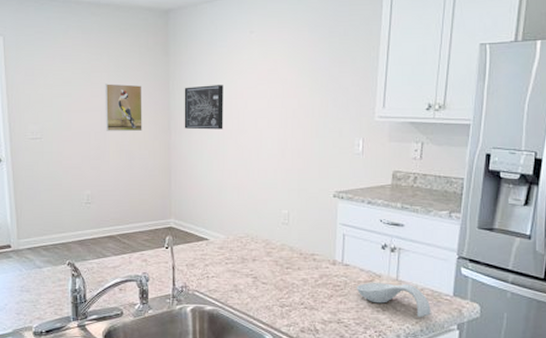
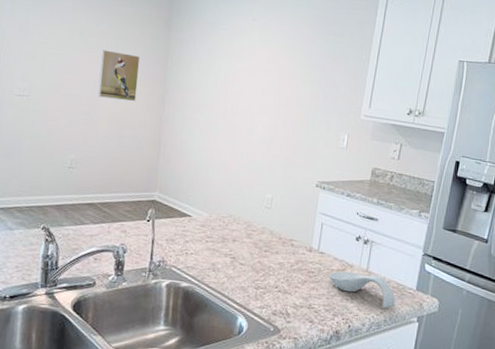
wall art: present [184,85,223,130] -> none [178,63,222,110]

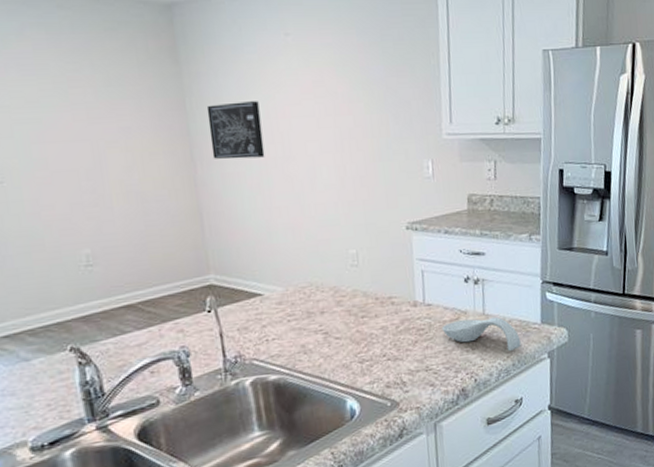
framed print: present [98,49,141,101] -> none [92,102,155,167]
wall art: none [178,63,222,110] -> present [206,101,265,159]

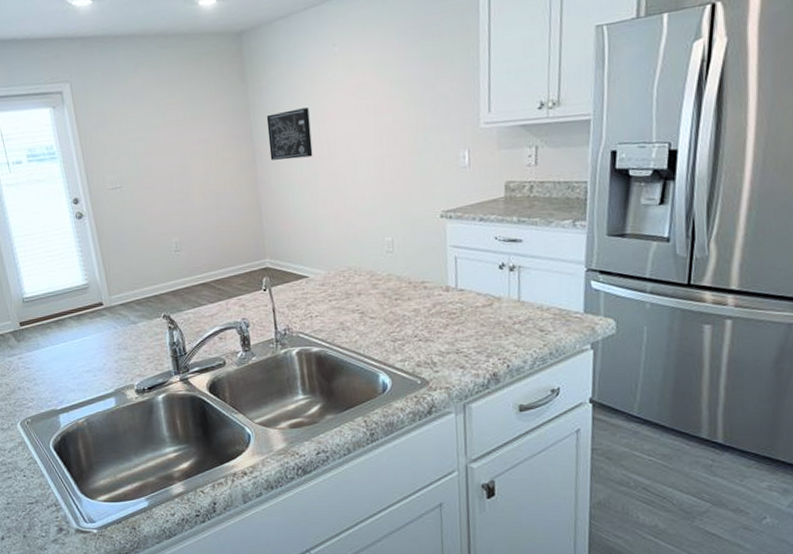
spoon rest: present [441,317,521,352] -> none [474,305,560,340]

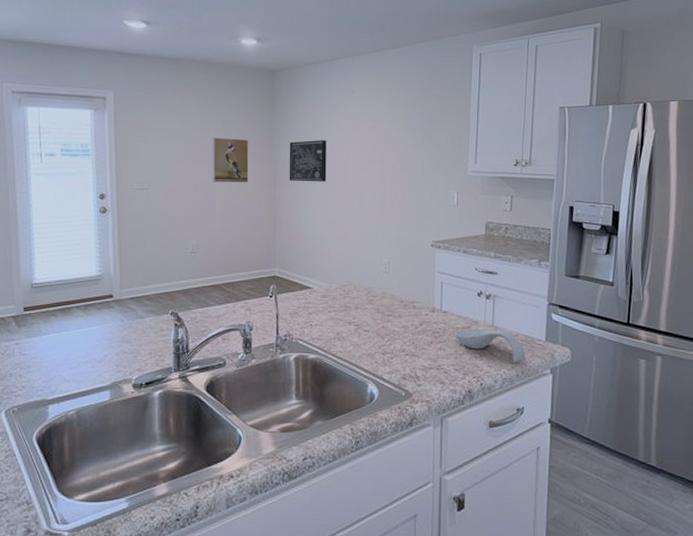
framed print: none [182,118,226,172] -> present [212,137,249,182]
spoon rest: none [474,305,560,340] -> present [454,329,526,363]

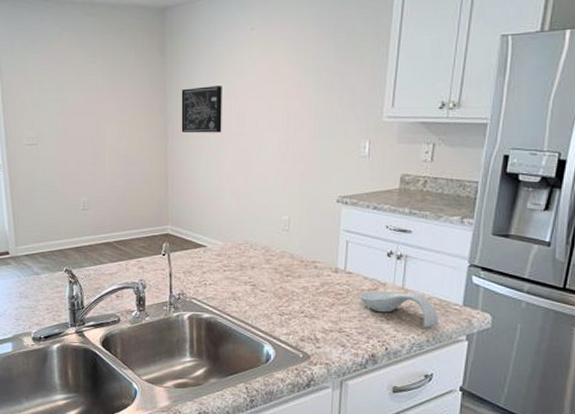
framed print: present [212,137,249,182] -> none [100,86,139,136]

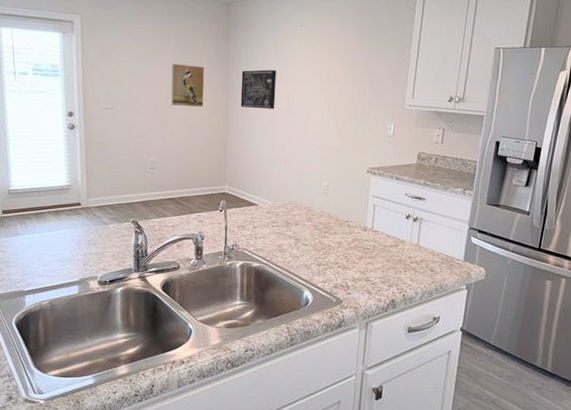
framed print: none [100,86,139,136] -> present [170,63,205,107]
spoon rest: present [359,291,438,328] -> none [383,247,445,279]

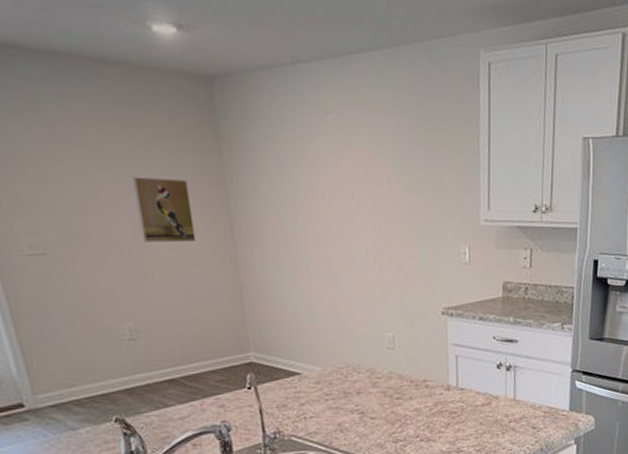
wall art: present [240,70,276,109] -> none [246,180,305,239]

